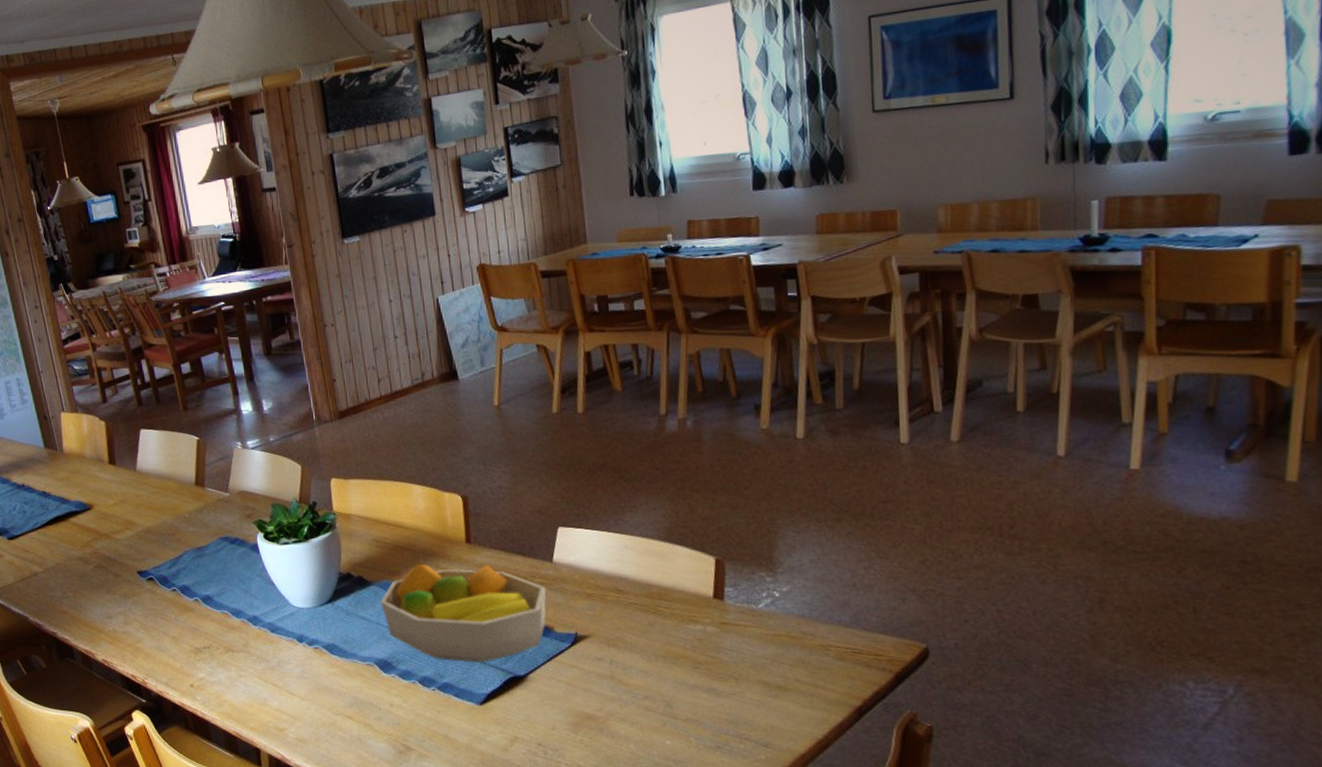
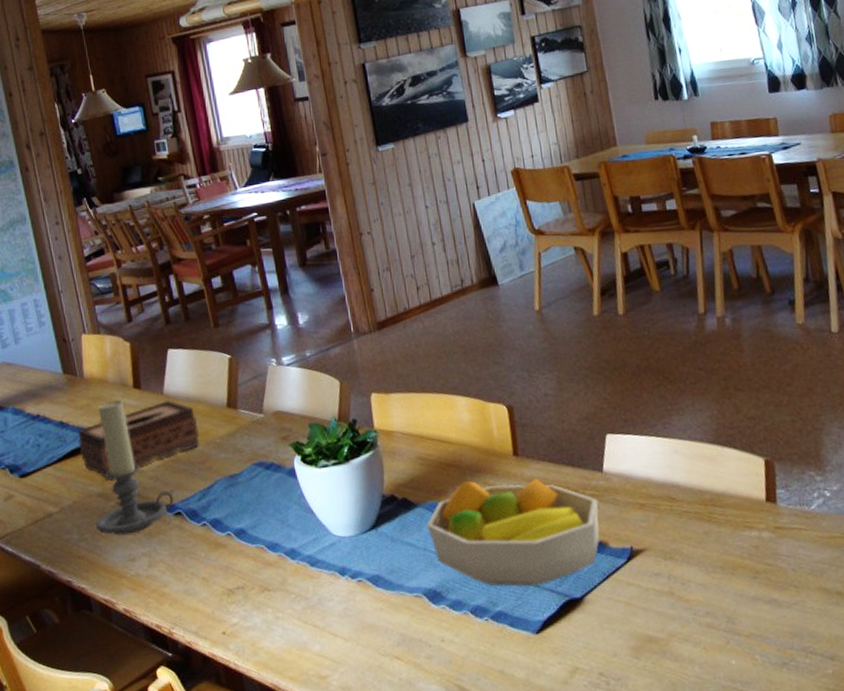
tissue box: none [59,476,170,544] -> present [78,400,200,478]
candle holder: none [77,474,147,595] -> present [96,399,174,536]

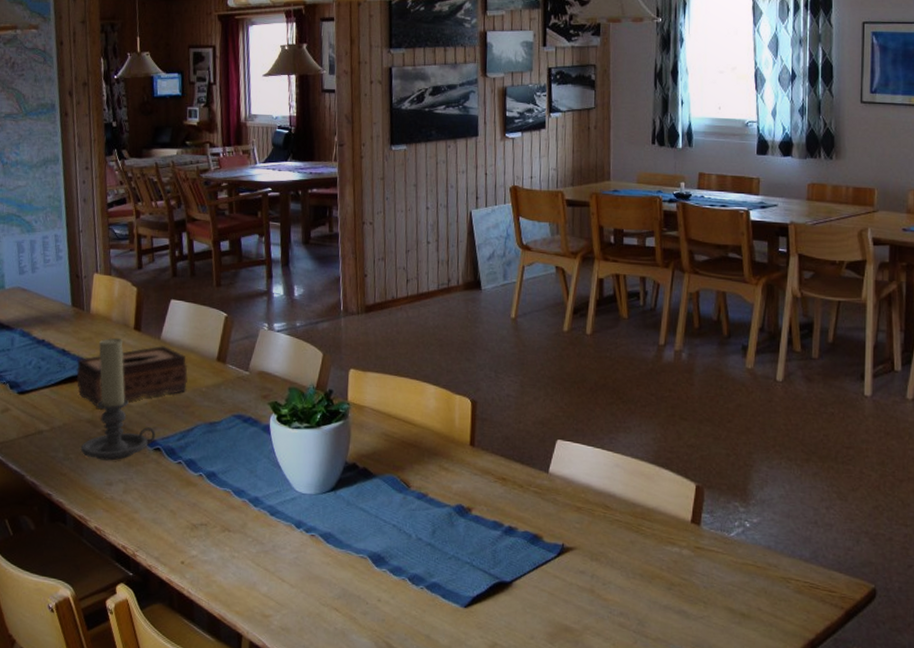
fruit bowl: present [427,478,600,587] -> none [381,462,540,566]

